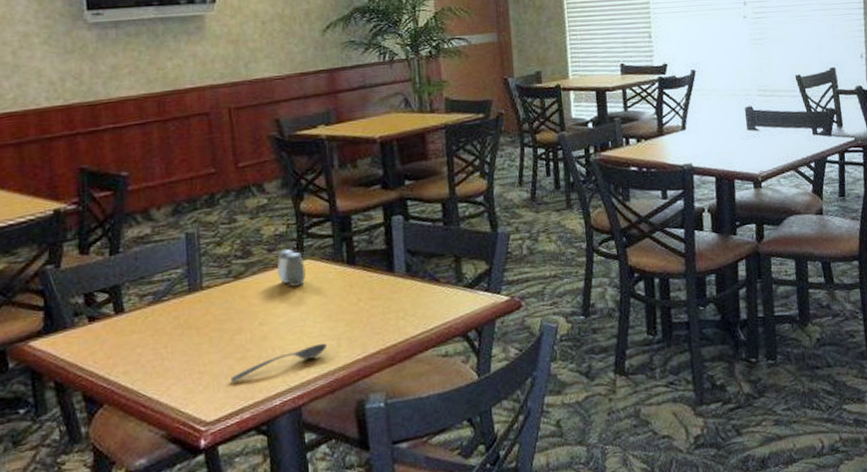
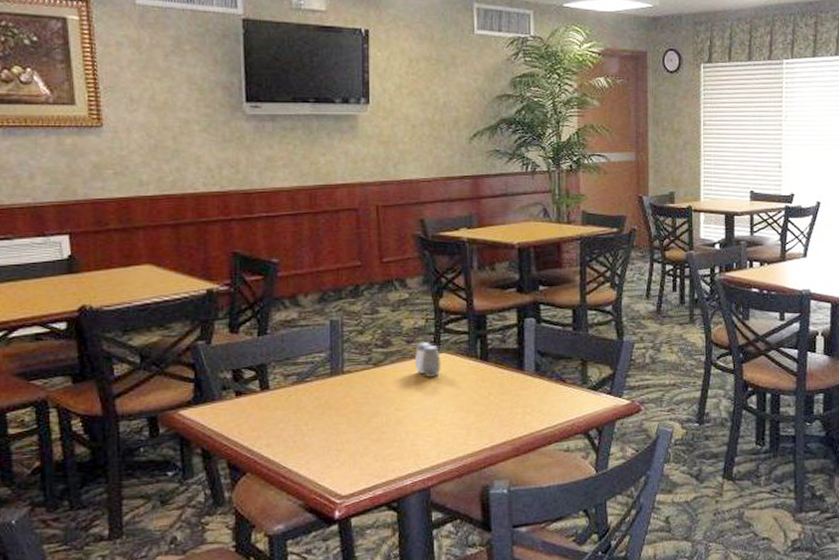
soupspoon: present [231,343,328,381] -> none [366,431,458,460]

